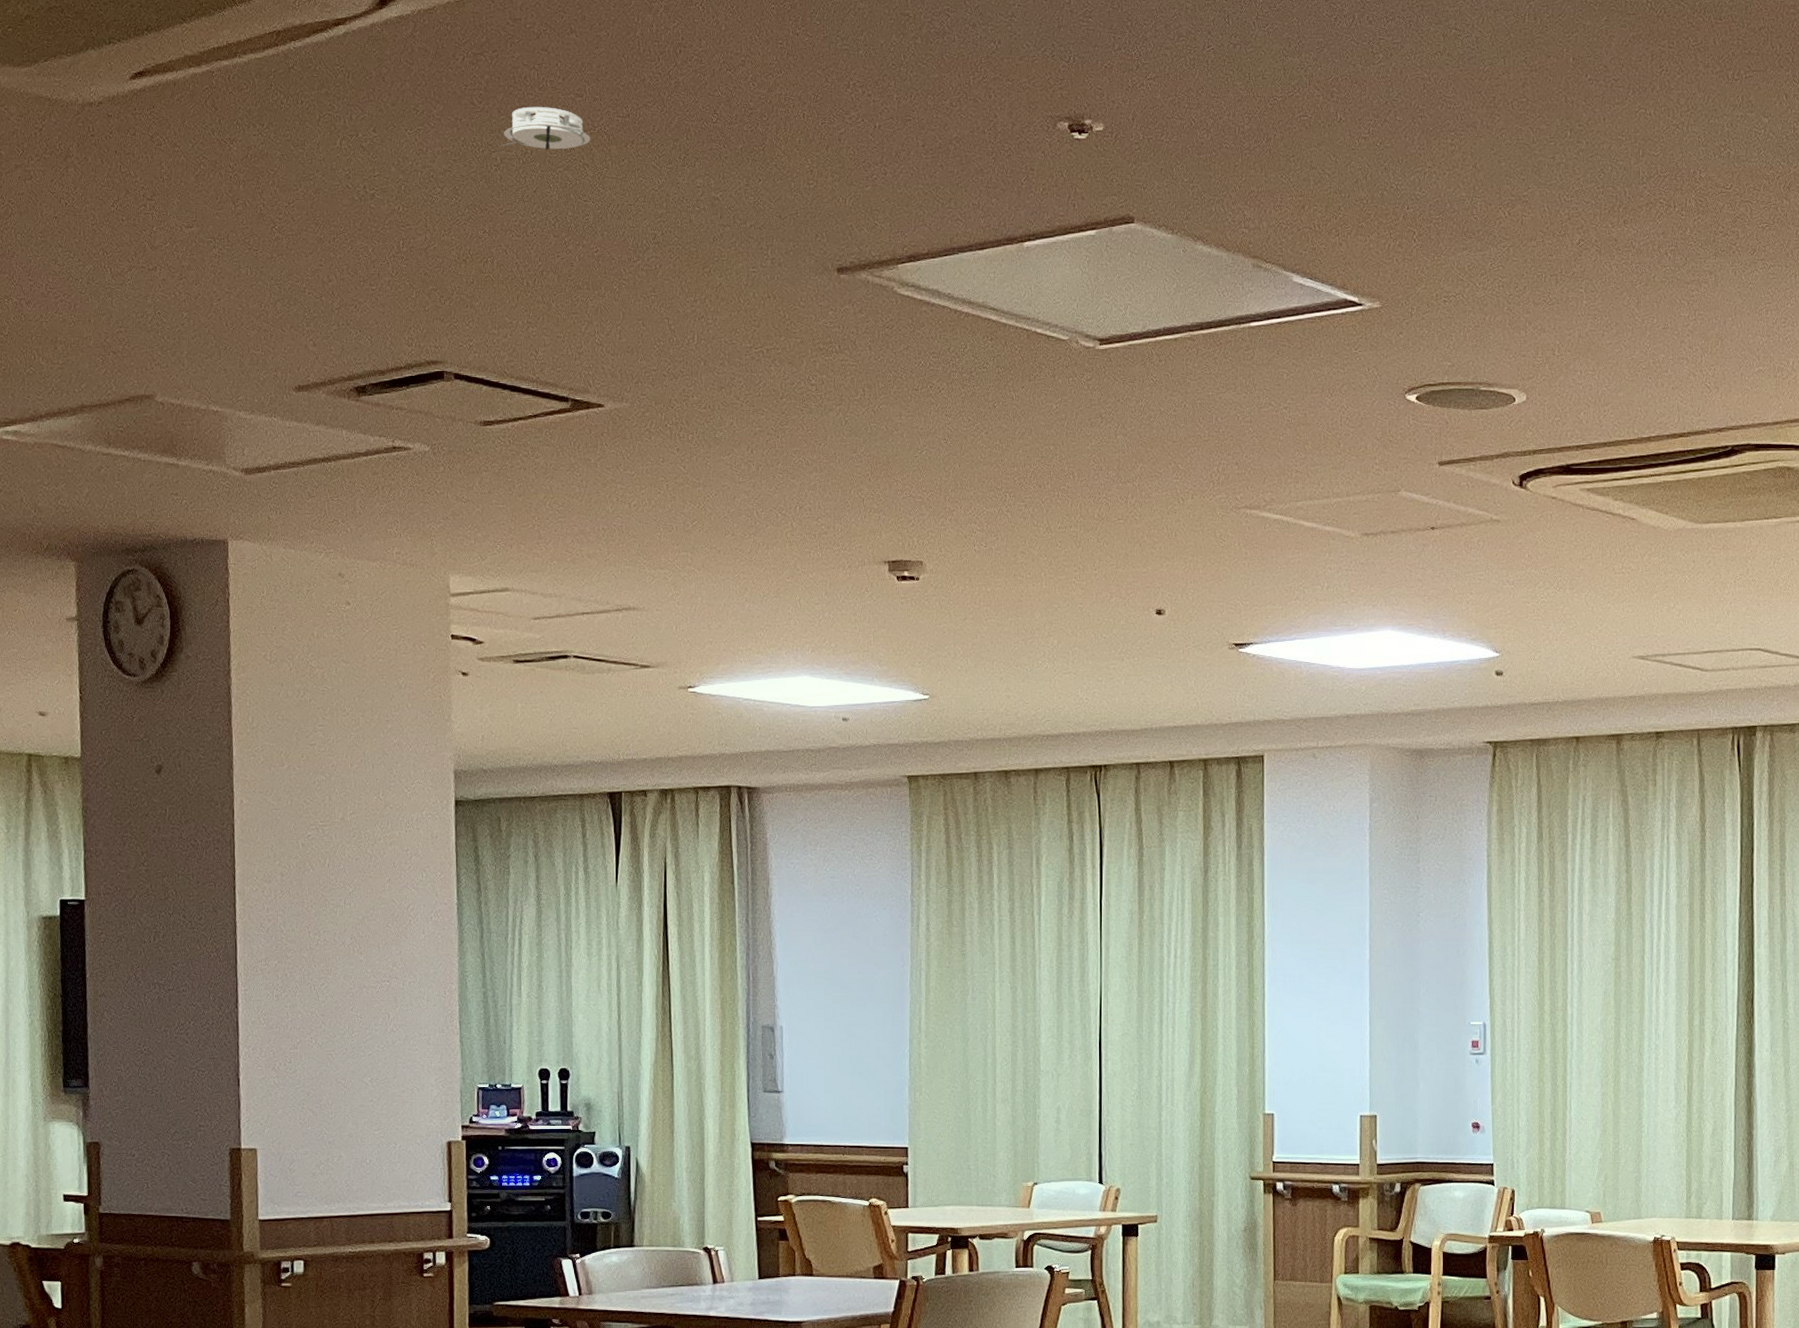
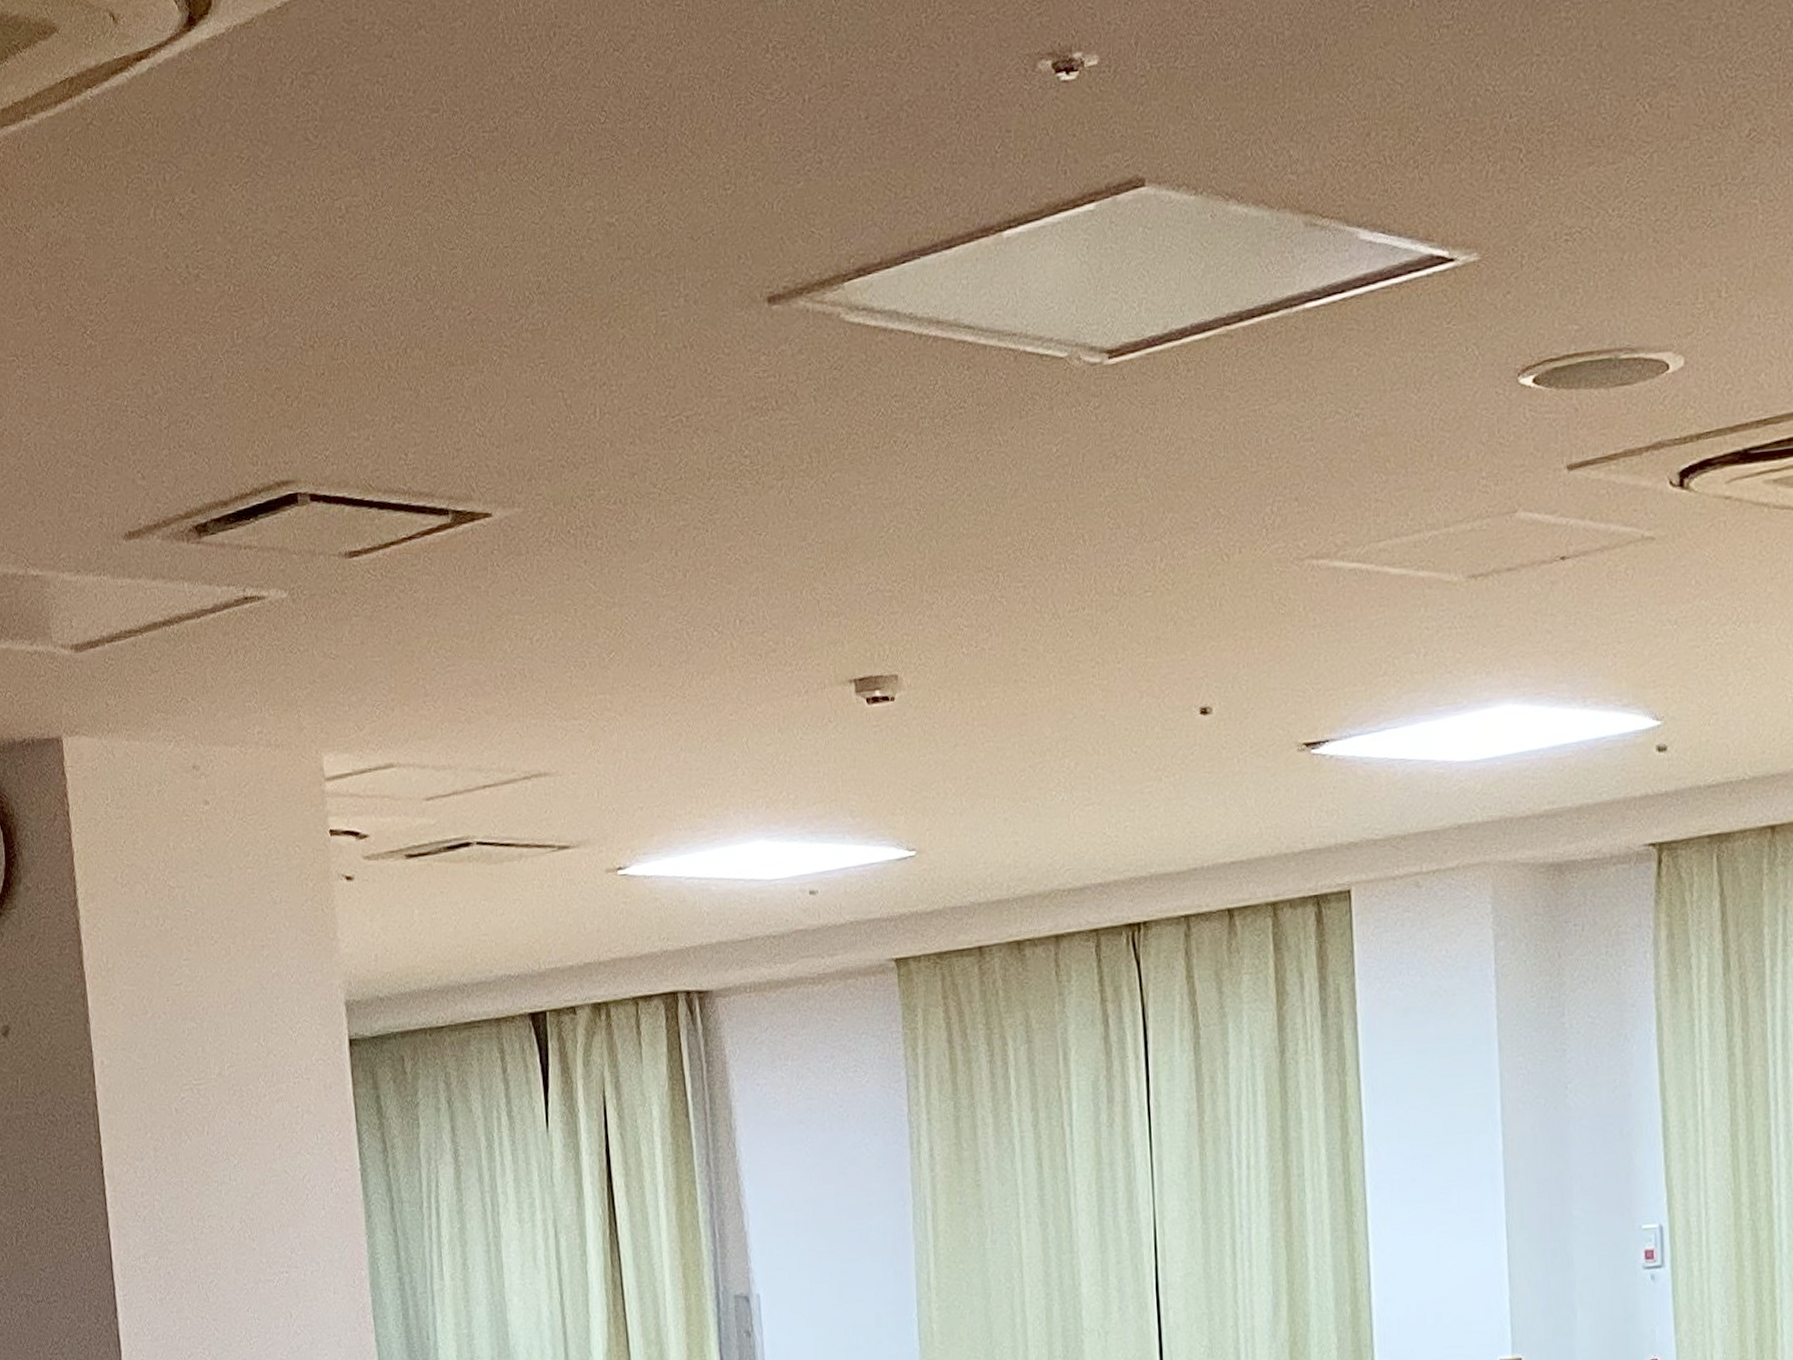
smoke detector: present [500,106,591,150] -> none [344,131,453,191]

